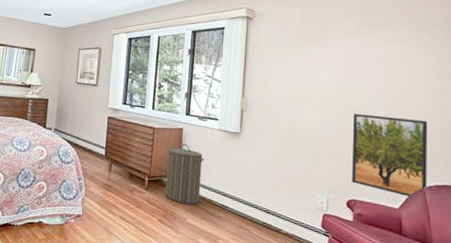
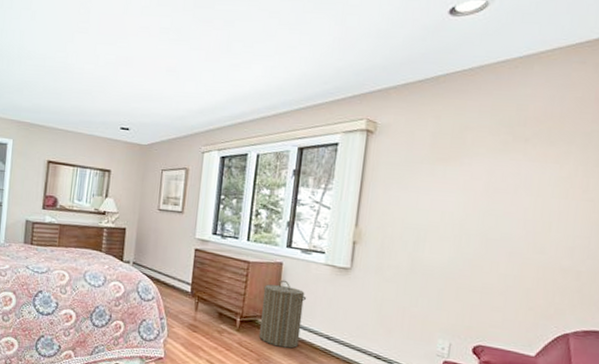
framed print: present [352,114,428,198] -> none [481,247,582,345]

